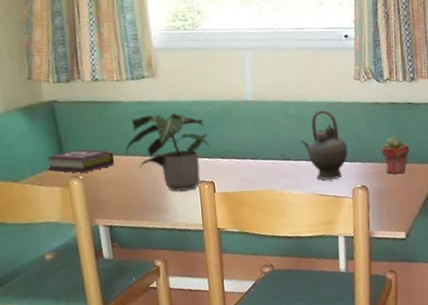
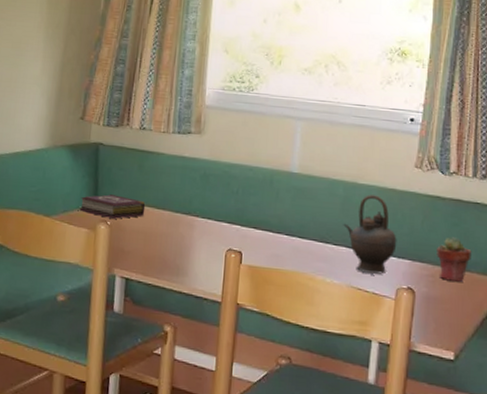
potted plant: present [125,113,210,191] -> none [157,171,244,256]

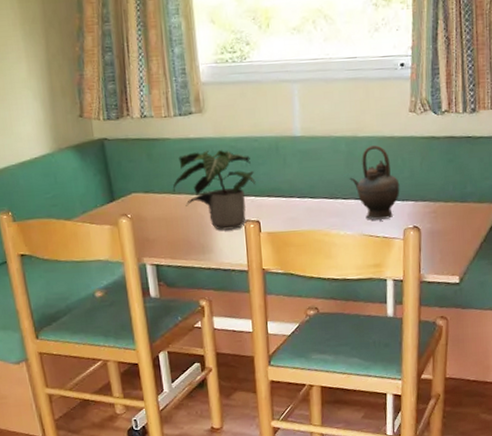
book: present [79,194,146,219] -> none [96,187,162,211]
potted plant: none [157,171,244,256] -> present [172,150,256,230]
potted succulent: present [437,237,472,282] -> none [436,173,467,214]

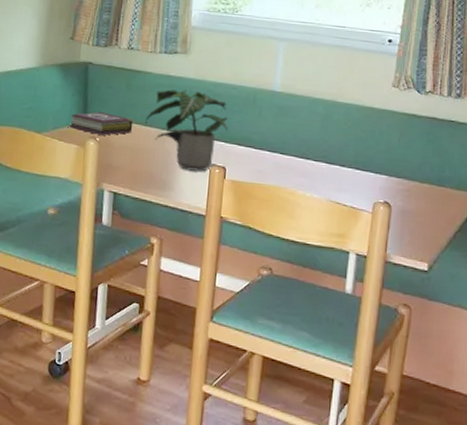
book: none [96,187,162,211] -> present [69,112,133,136]
teapot: present [349,145,400,220] -> none [323,113,375,189]

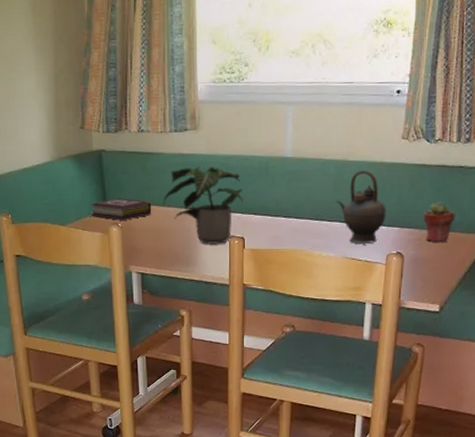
teapot: none [323,113,375,189] -> present [336,170,386,244]
potted succulent: none [412,153,446,197] -> present [423,201,455,242]

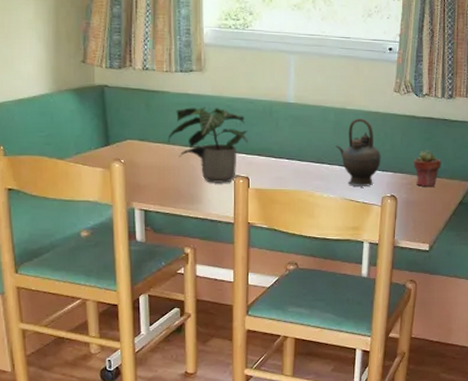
book: present [90,198,152,220] -> none [91,134,156,157]

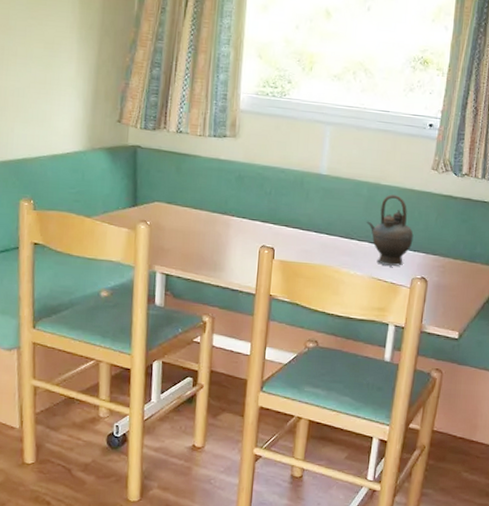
potted plant: present [167,106,248,183] -> none [195,173,277,252]
potted succulent: present [414,150,441,187] -> none [447,232,477,272]

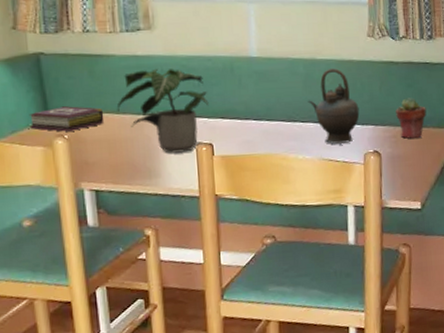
book: none [119,196,184,219] -> present [28,106,104,132]
potted plant: none [195,173,277,252] -> present [116,68,209,153]
potted succulent: none [447,232,477,272] -> present [396,98,427,139]

